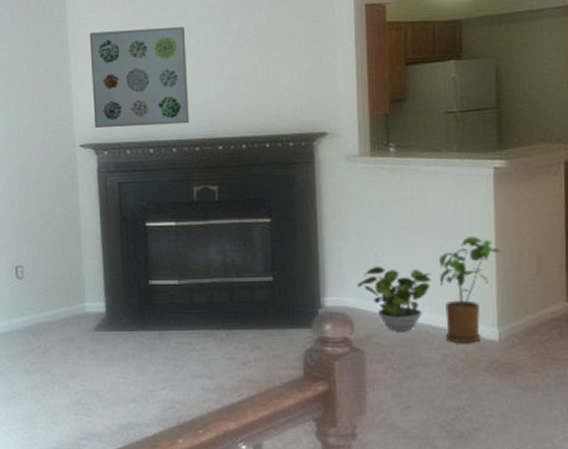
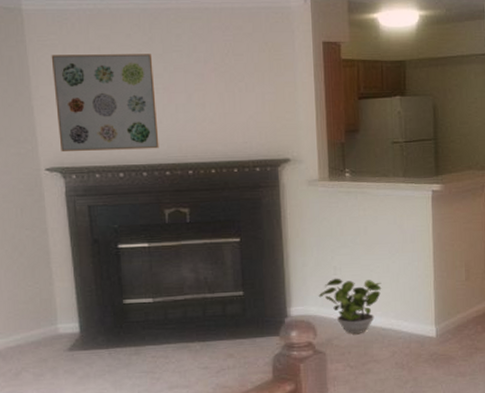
house plant: present [439,235,502,344] -> none [388,249,439,341]

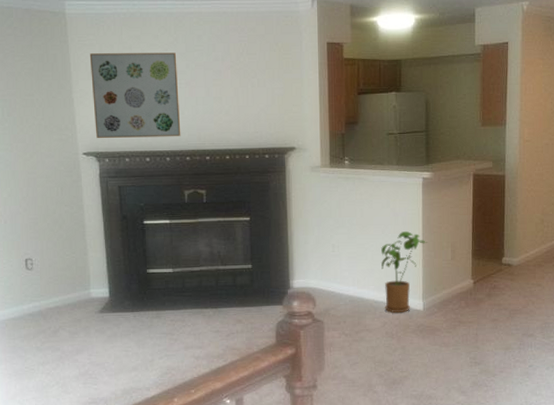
potted plant: present [318,278,382,334] -> none [318,254,375,305]
house plant: none [388,249,439,341] -> present [380,230,427,313]

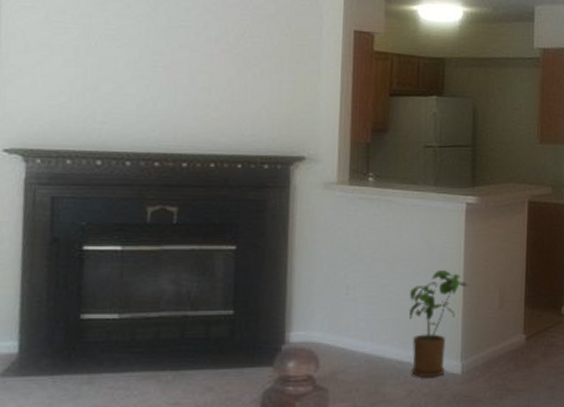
wall art: present [89,53,181,139] -> none [26,18,154,135]

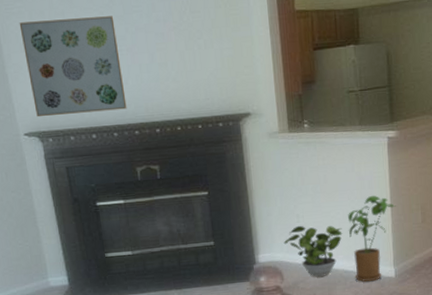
wall art: none [26,18,154,135] -> present [19,16,127,117]
potted plant: none [325,298,401,367] -> present [283,225,343,277]

